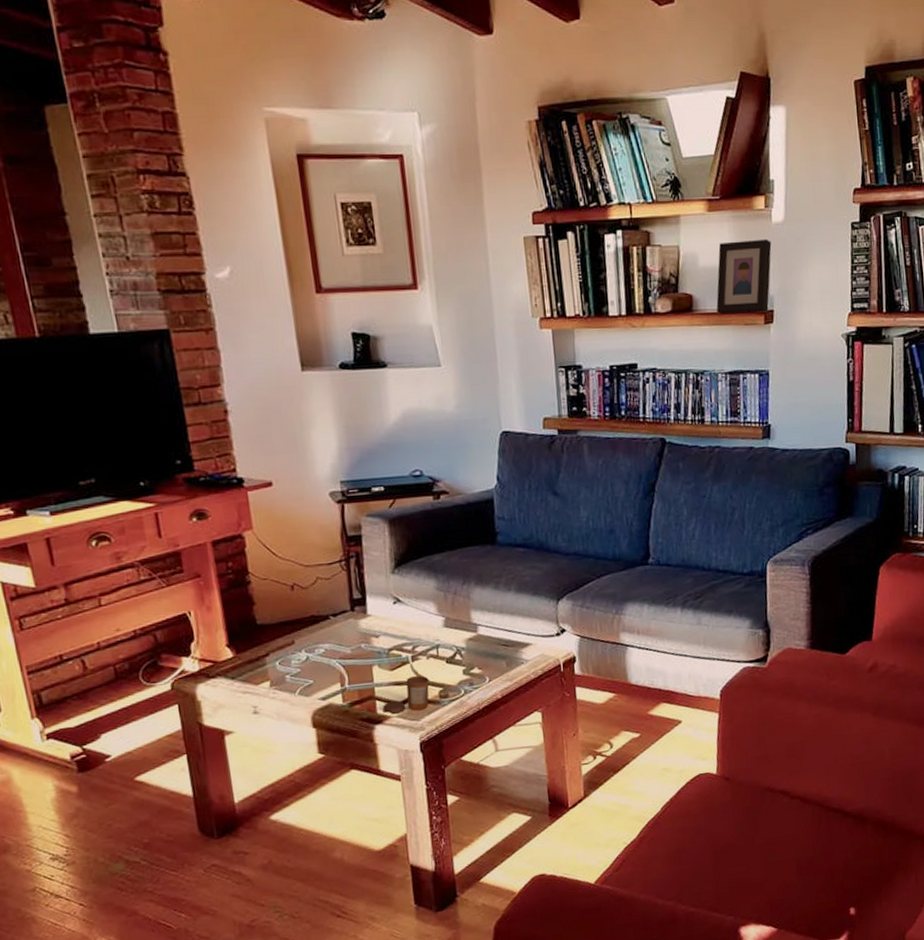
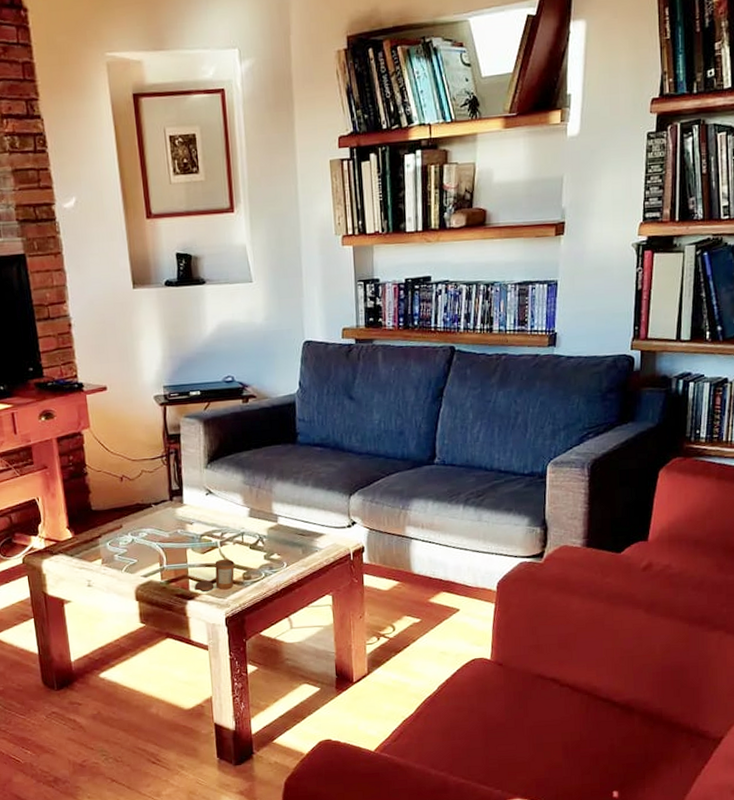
picture frame: present [716,238,772,315] -> none [508,152,566,228]

